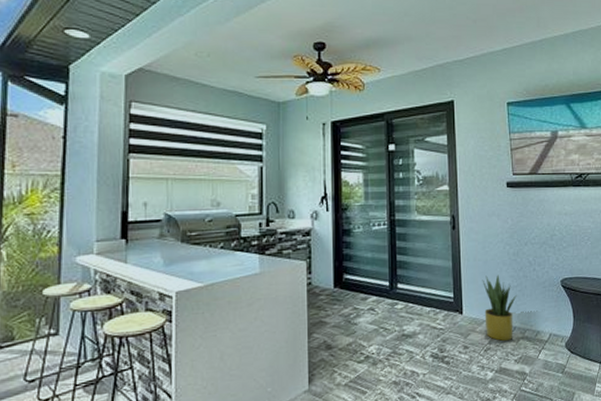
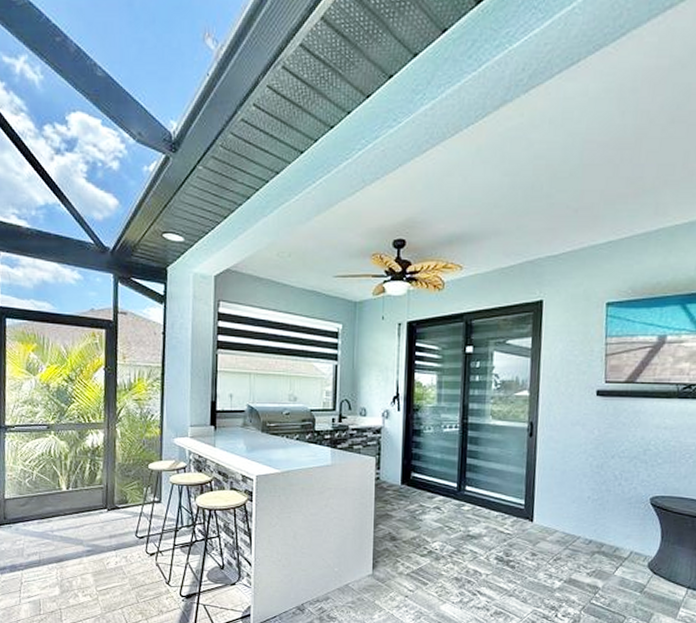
planter: present [482,275,517,342] -> none [556,486,596,554]

